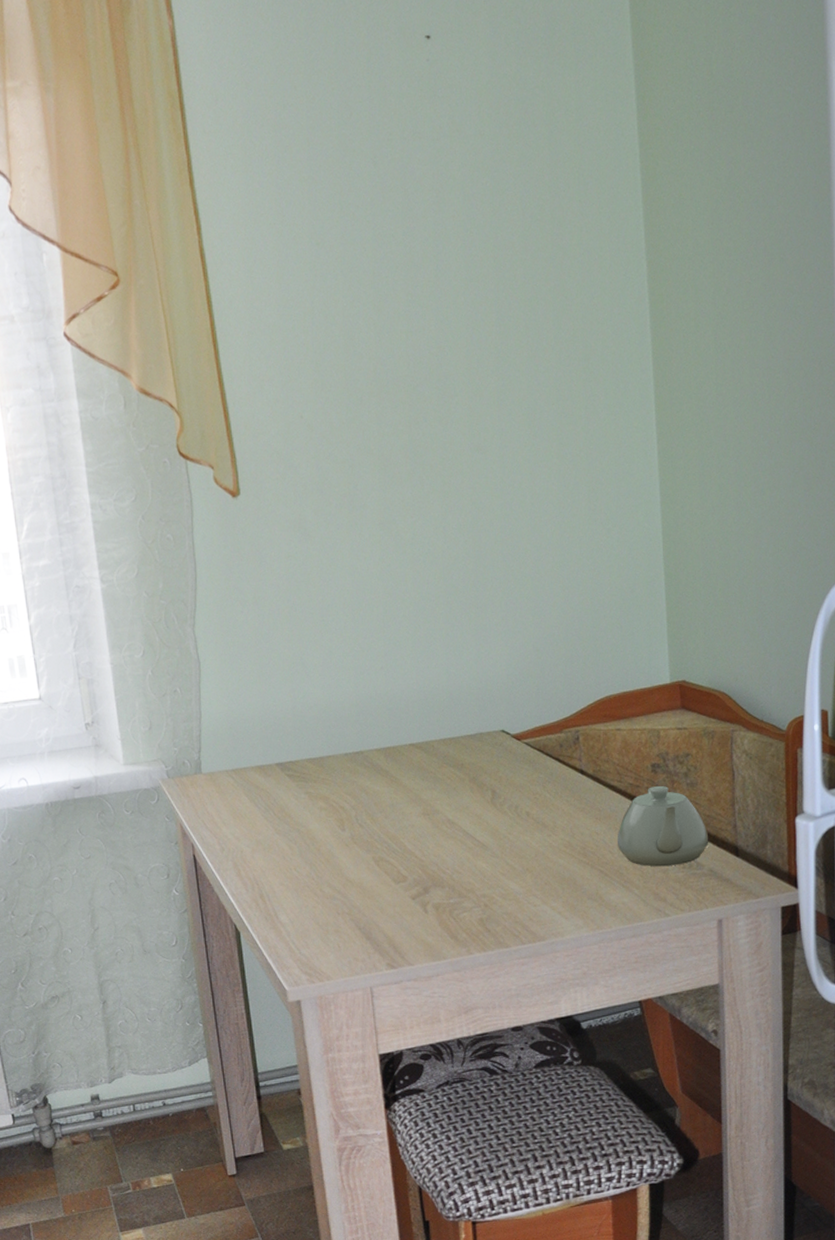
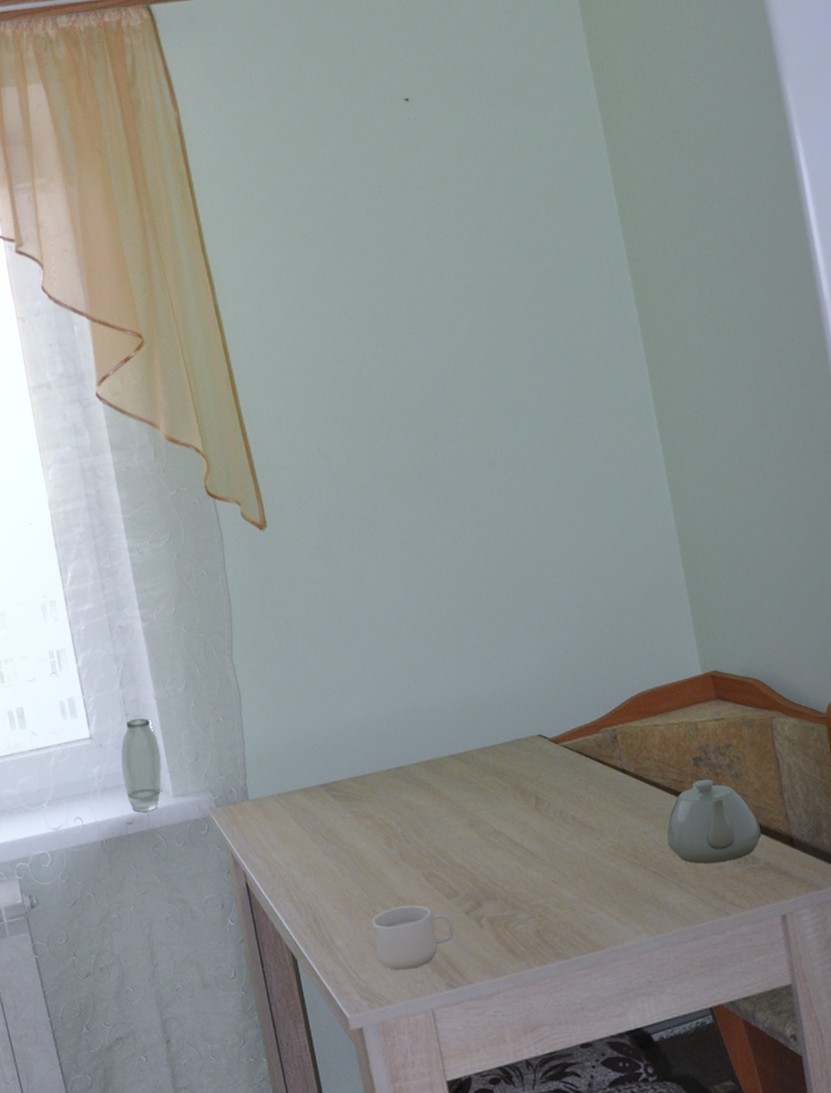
vase: none [71,683,114,777] -> present [121,718,162,812]
cup: none [318,887,399,949] -> present [371,905,455,971]

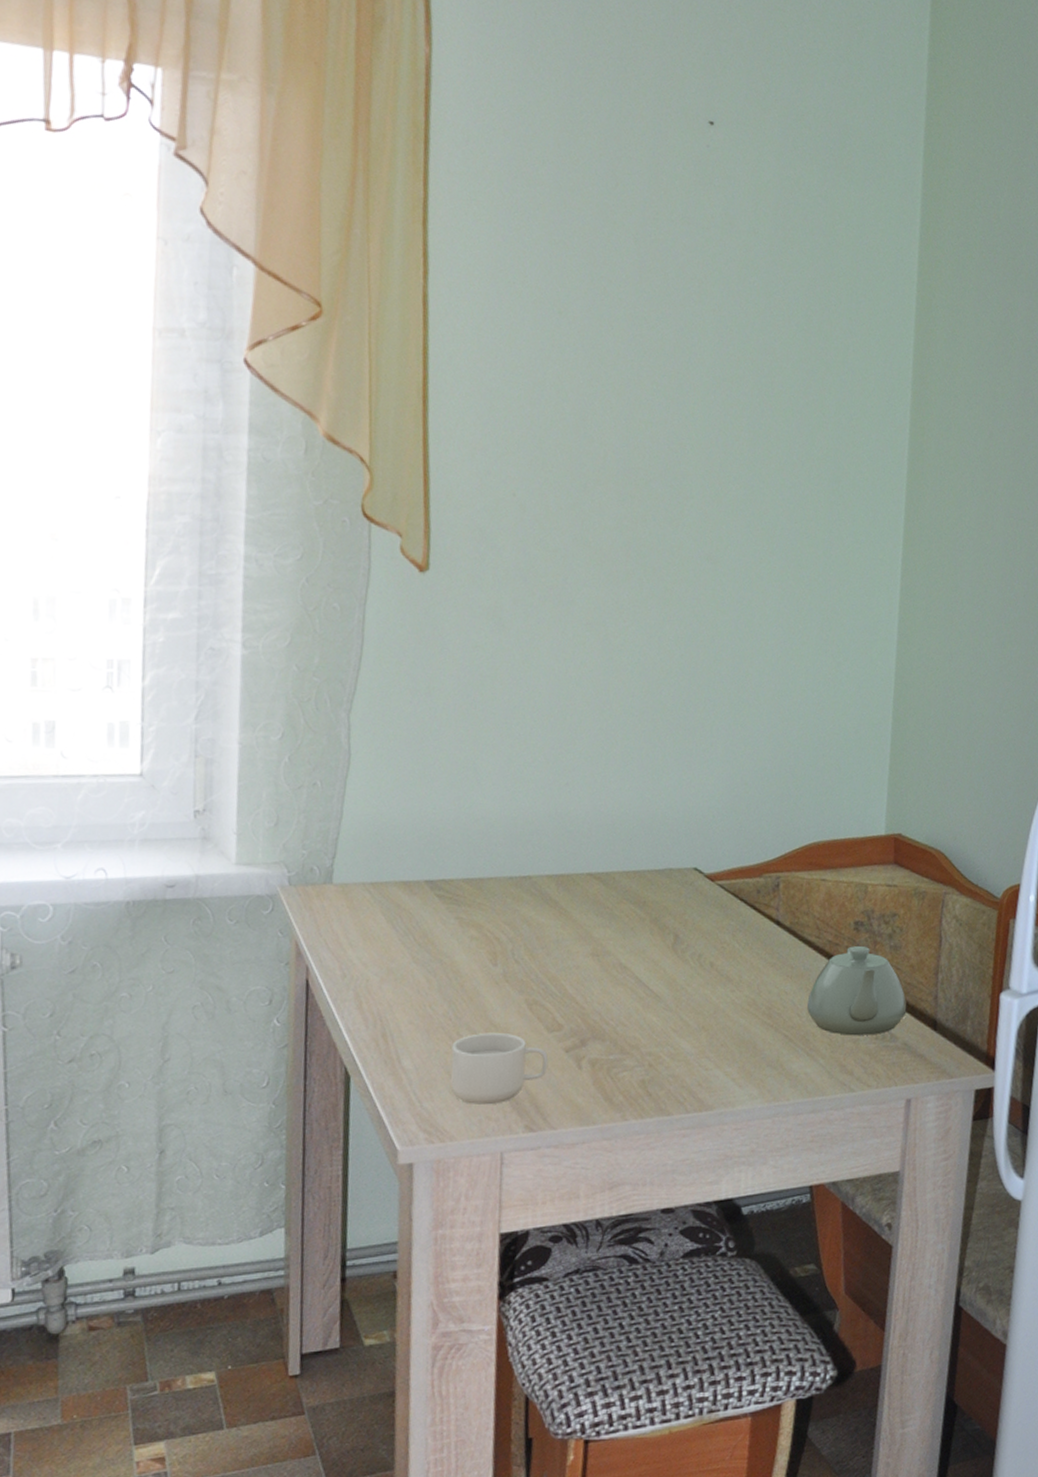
vase: present [121,718,162,812] -> none [173,763,231,876]

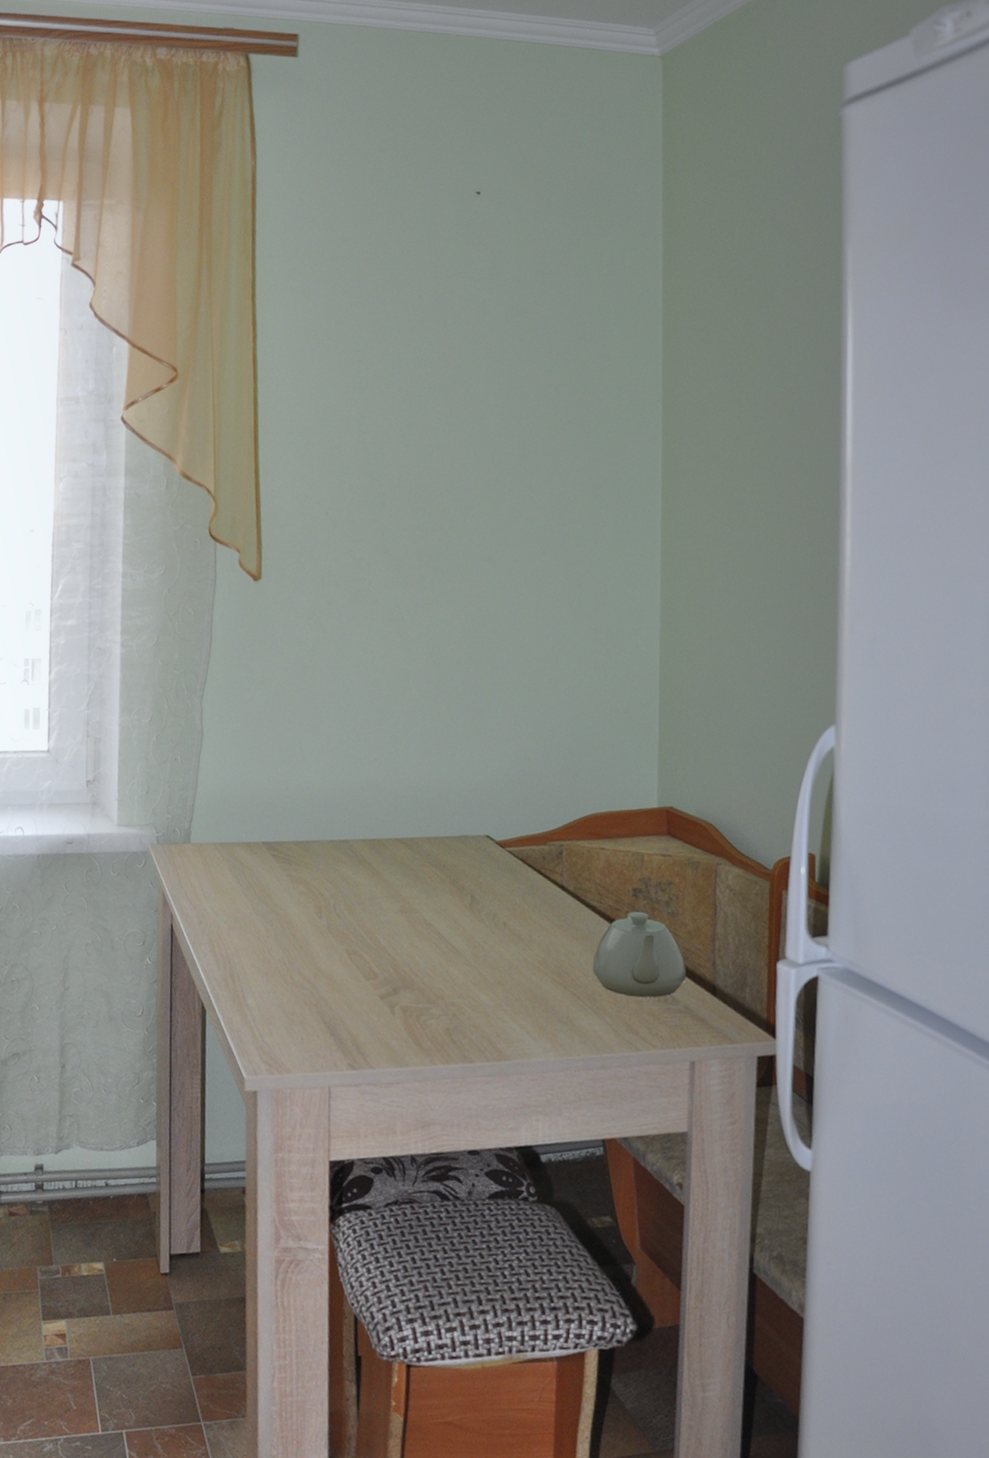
cup: present [450,1032,549,1105] -> none [285,977,367,1043]

